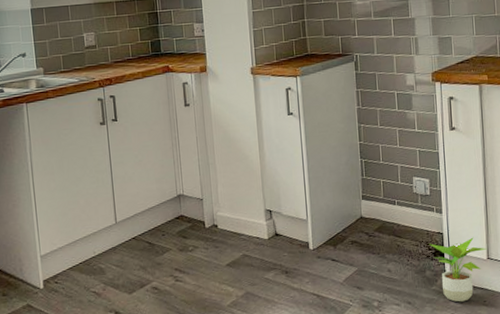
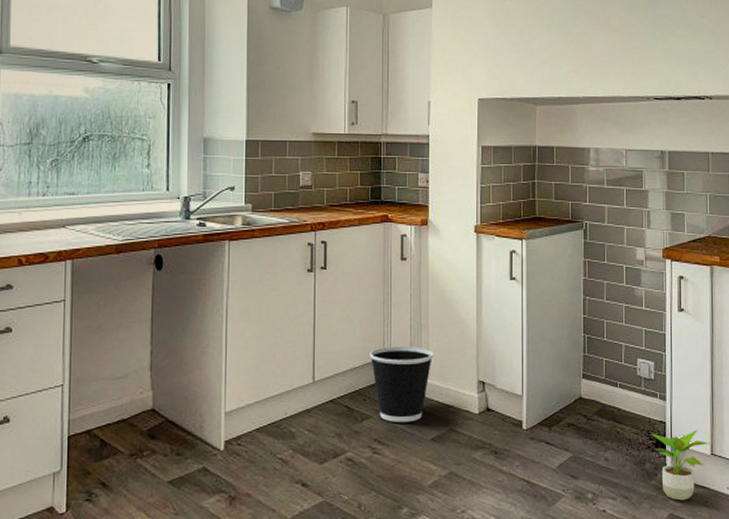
wastebasket: none [164,184,223,253] -> present [370,347,434,422]

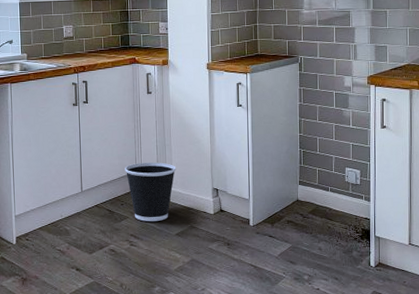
potted plant: present [651,429,711,501] -> none [357,224,409,281]

